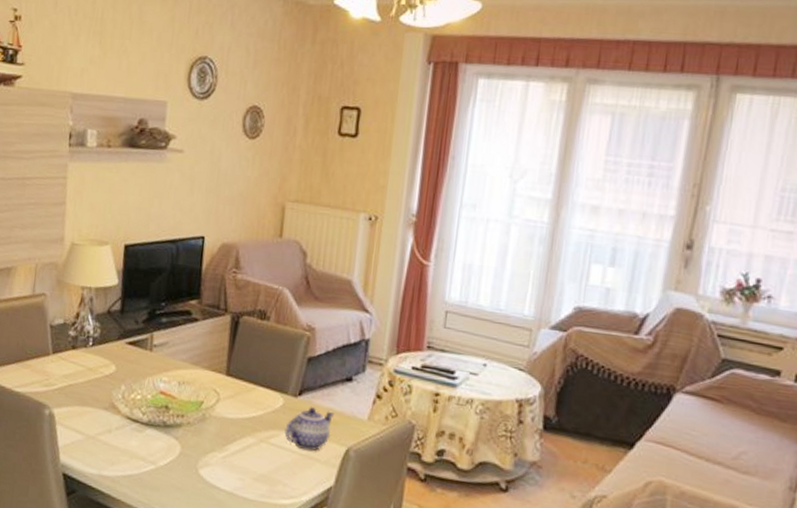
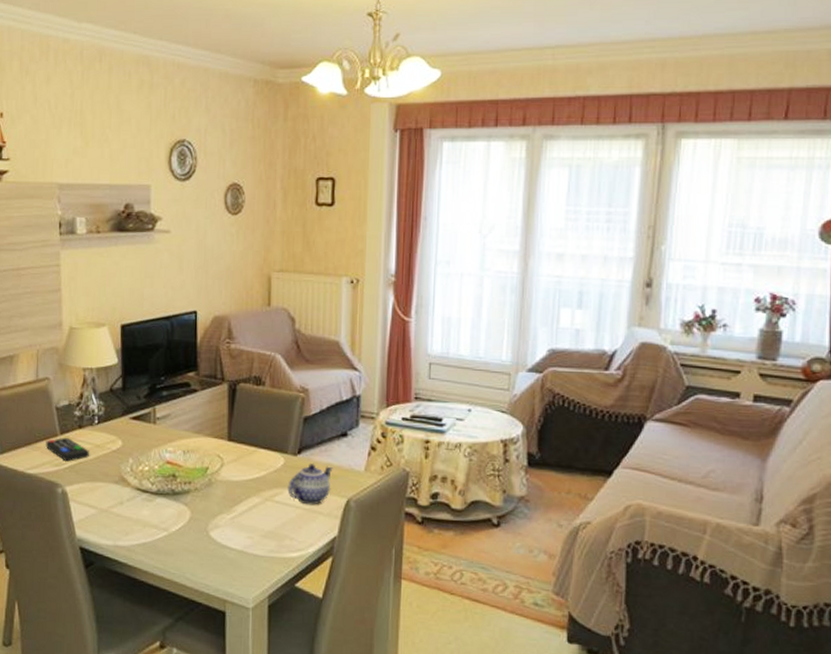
remote control: none [36,357,81,383] -> present [46,437,89,462]

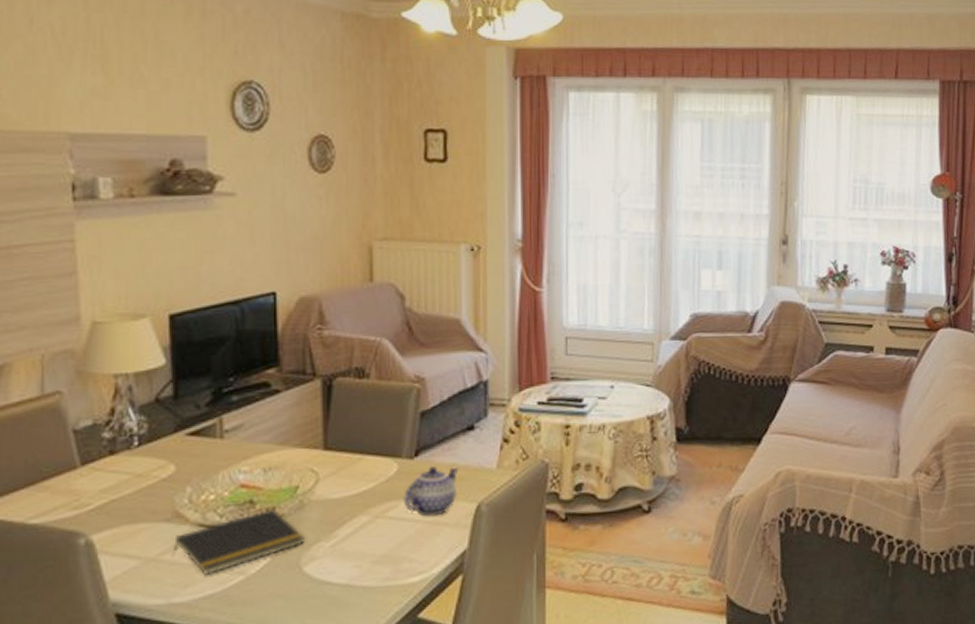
remote control: present [46,437,89,462] -> none [58,468,126,502]
notepad: none [119,482,211,528] -> present [174,508,304,575]

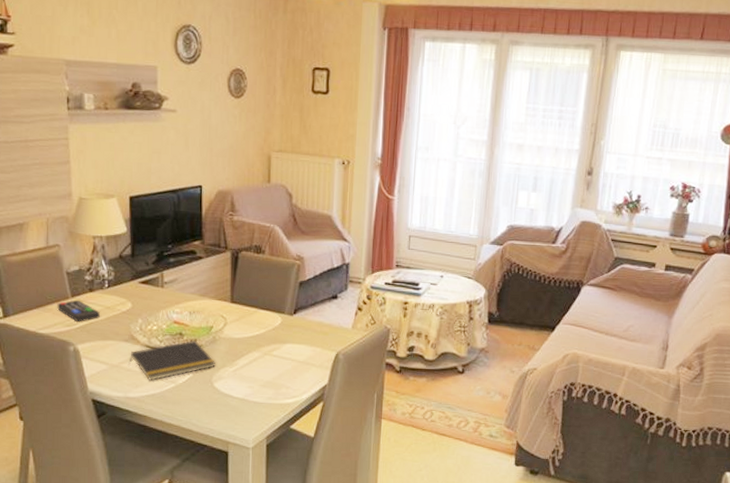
remote control: none [58,468,126,502] -> present [57,299,100,322]
teapot: present [403,466,459,517] -> none [284,322,325,358]

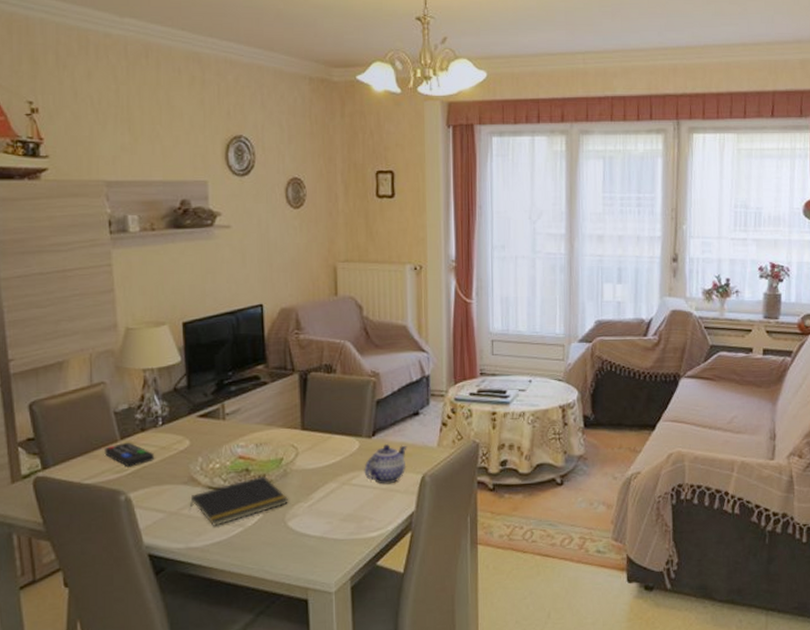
teapot: none [284,322,325,358] -> present [364,444,407,485]

